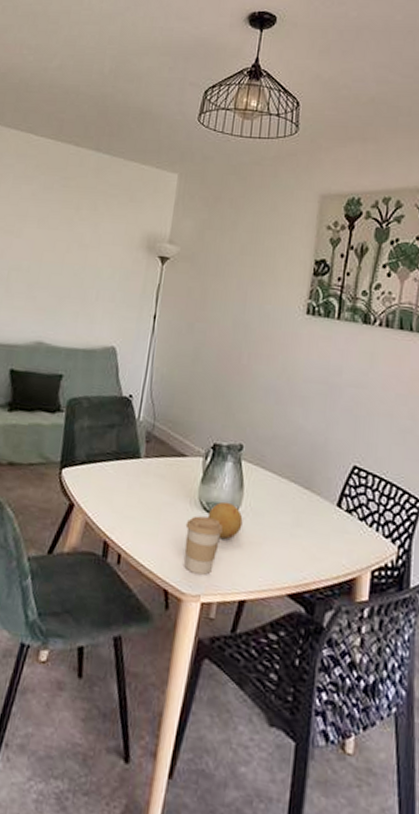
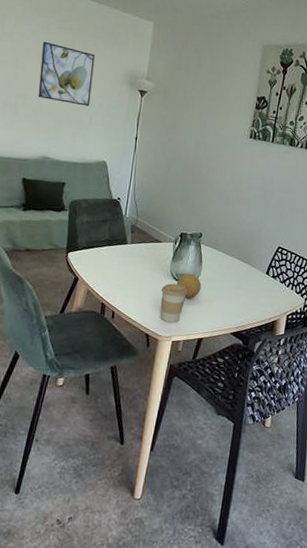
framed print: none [34,202,106,278] -> present [38,41,95,107]

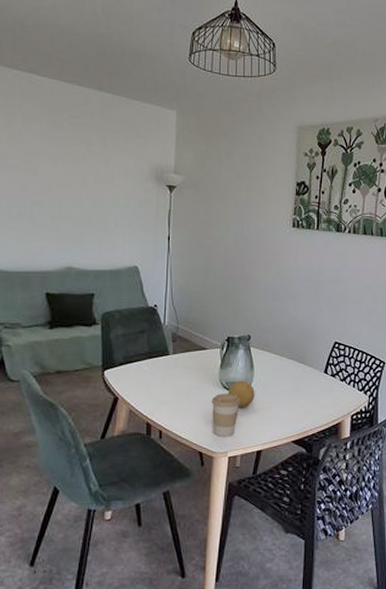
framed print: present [38,41,95,107] -> none [55,140,115,208]

